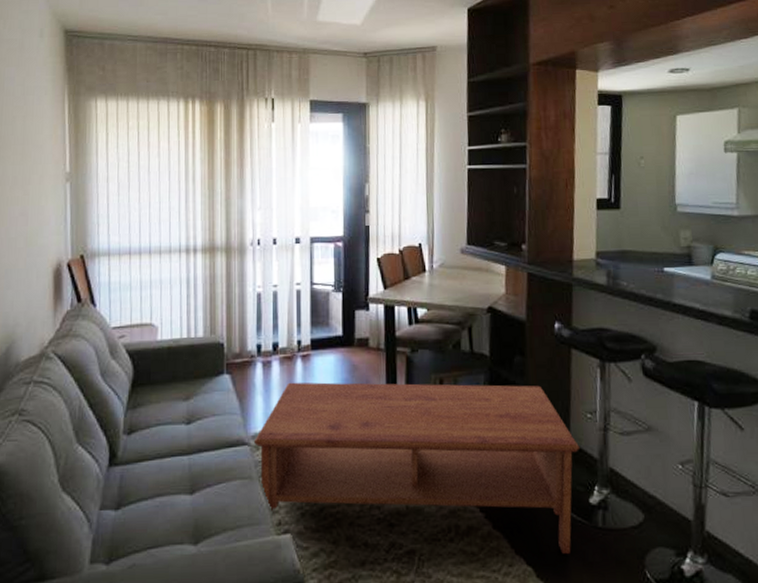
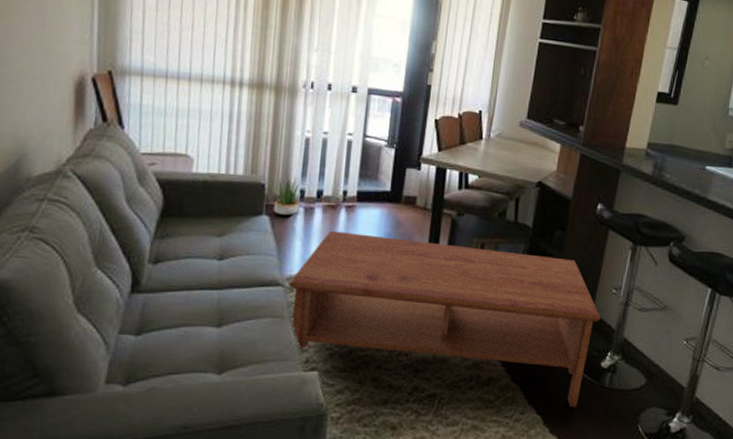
potted plant: none [226,330,264,373] -> present [268,174,308,216]

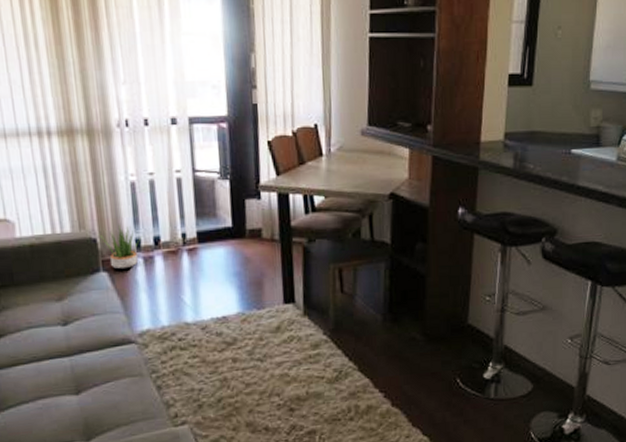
coffee table: present [288,230,602,407] -> none [140,271,478,423]

